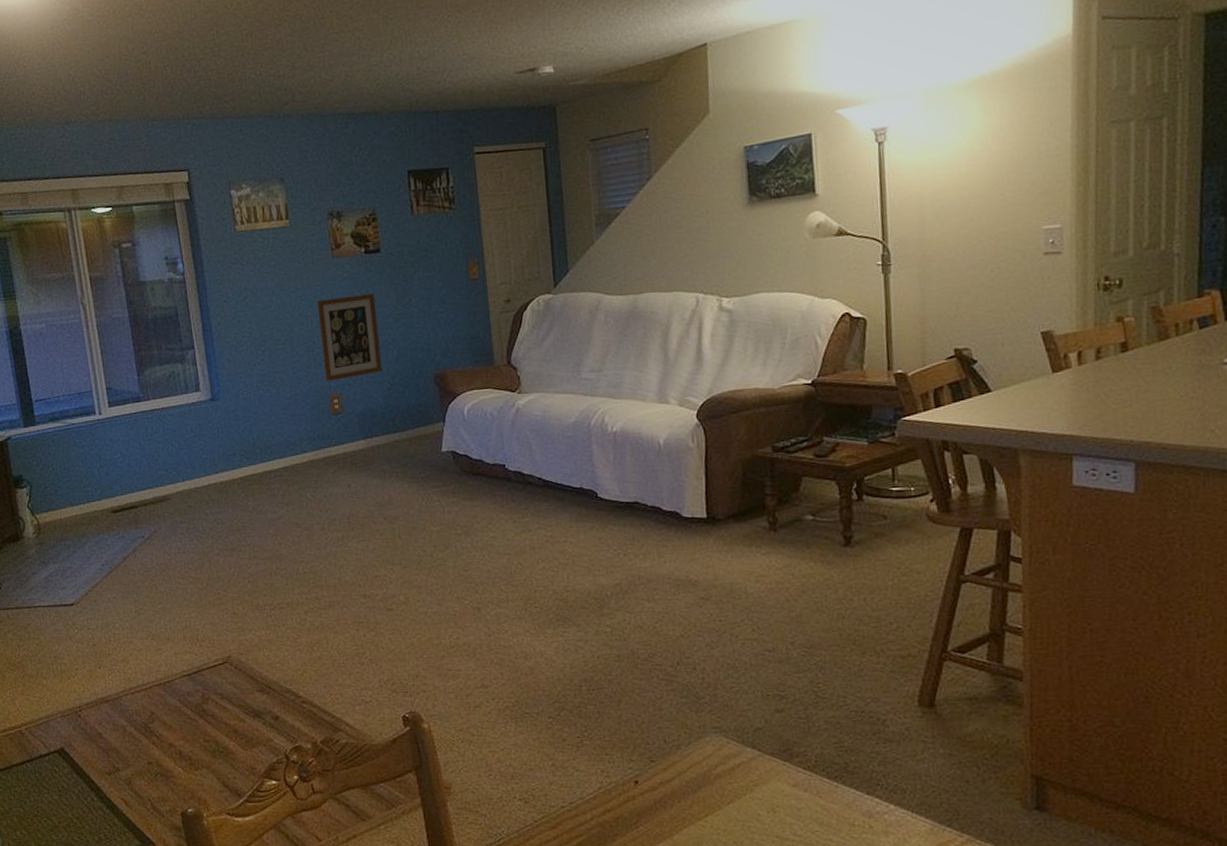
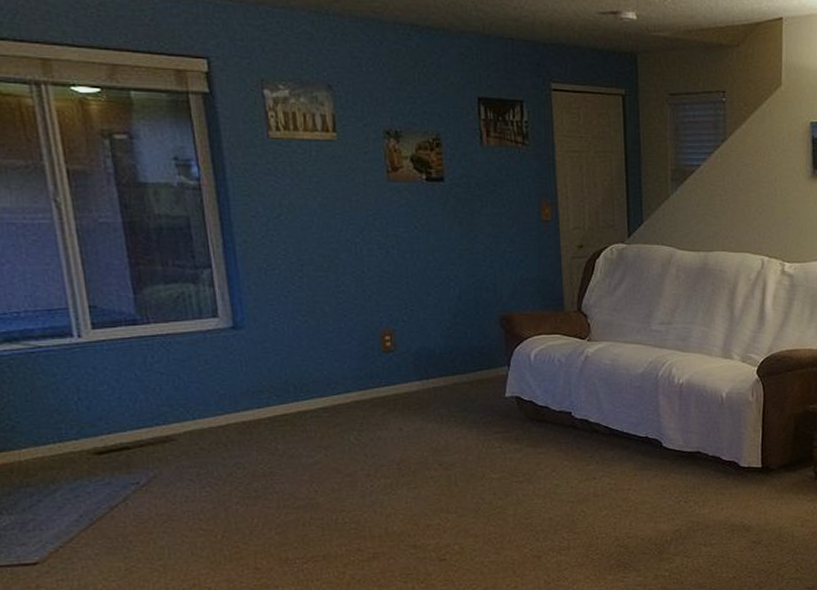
wall art: present [317,293,383,381] -> none [368,225,443,316]

